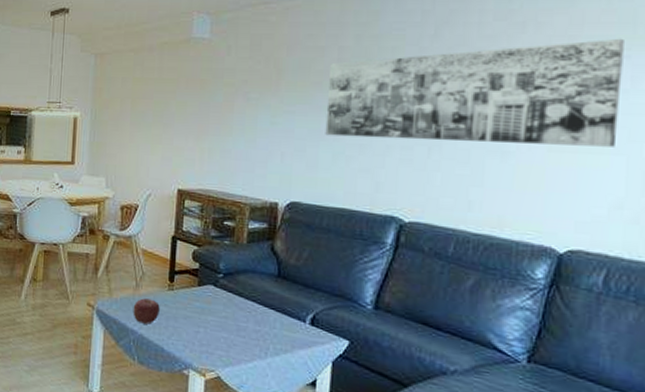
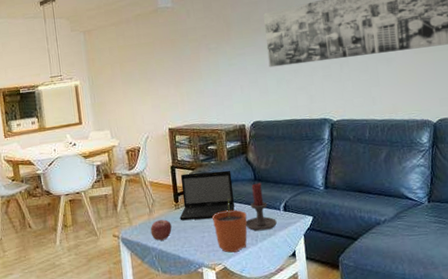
laptop: none [171,249,249,313] -> present [179,170,235,221]
plant pot: none [213,292,259,362] -> present [212,198,248,253]
candle holder: none [255,280,298,344] -> present [245,183,277,231]

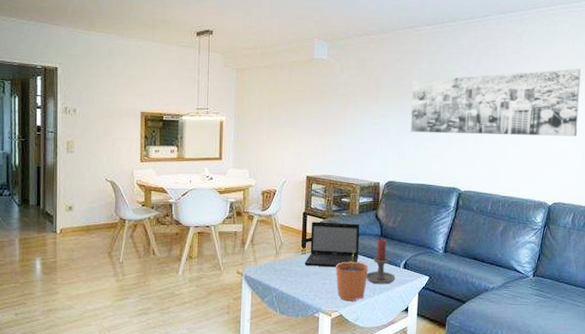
apple: present [150,219,172,241] -> none [274,263,295,282]

